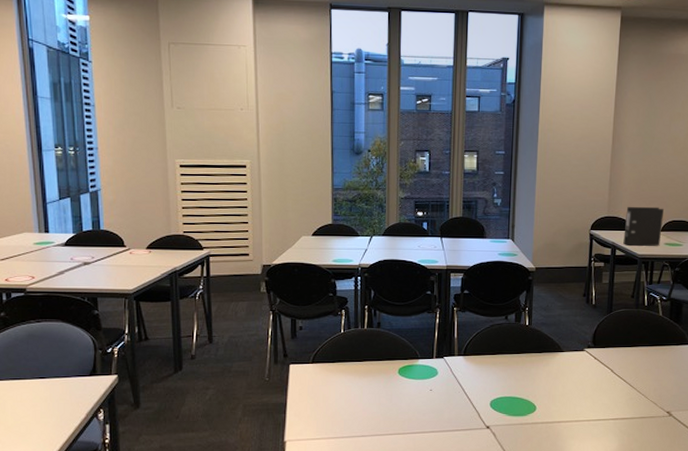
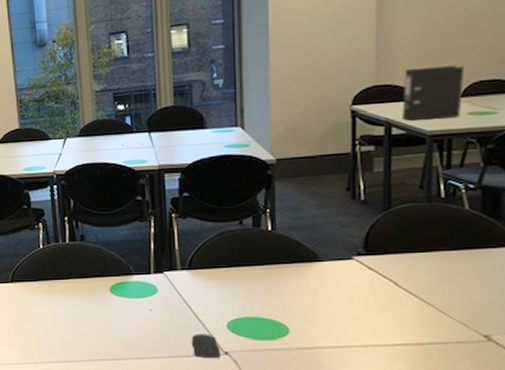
computer mouse: none [461,411,483,431] -> present [191,334,220,358]

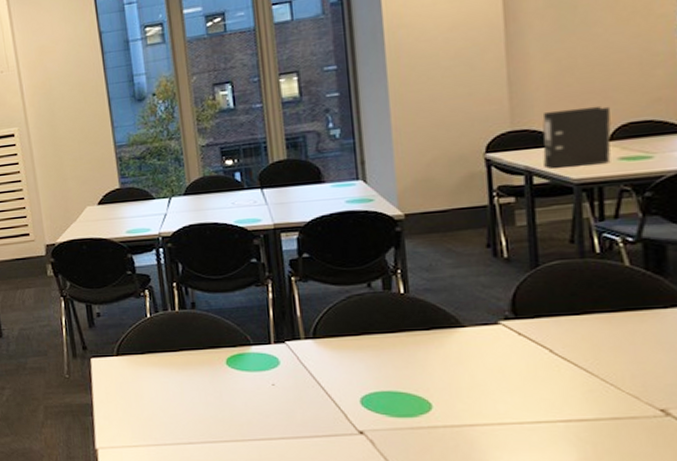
computer mouse: present [191,334,220,358] -> none [320,411,354,438]

